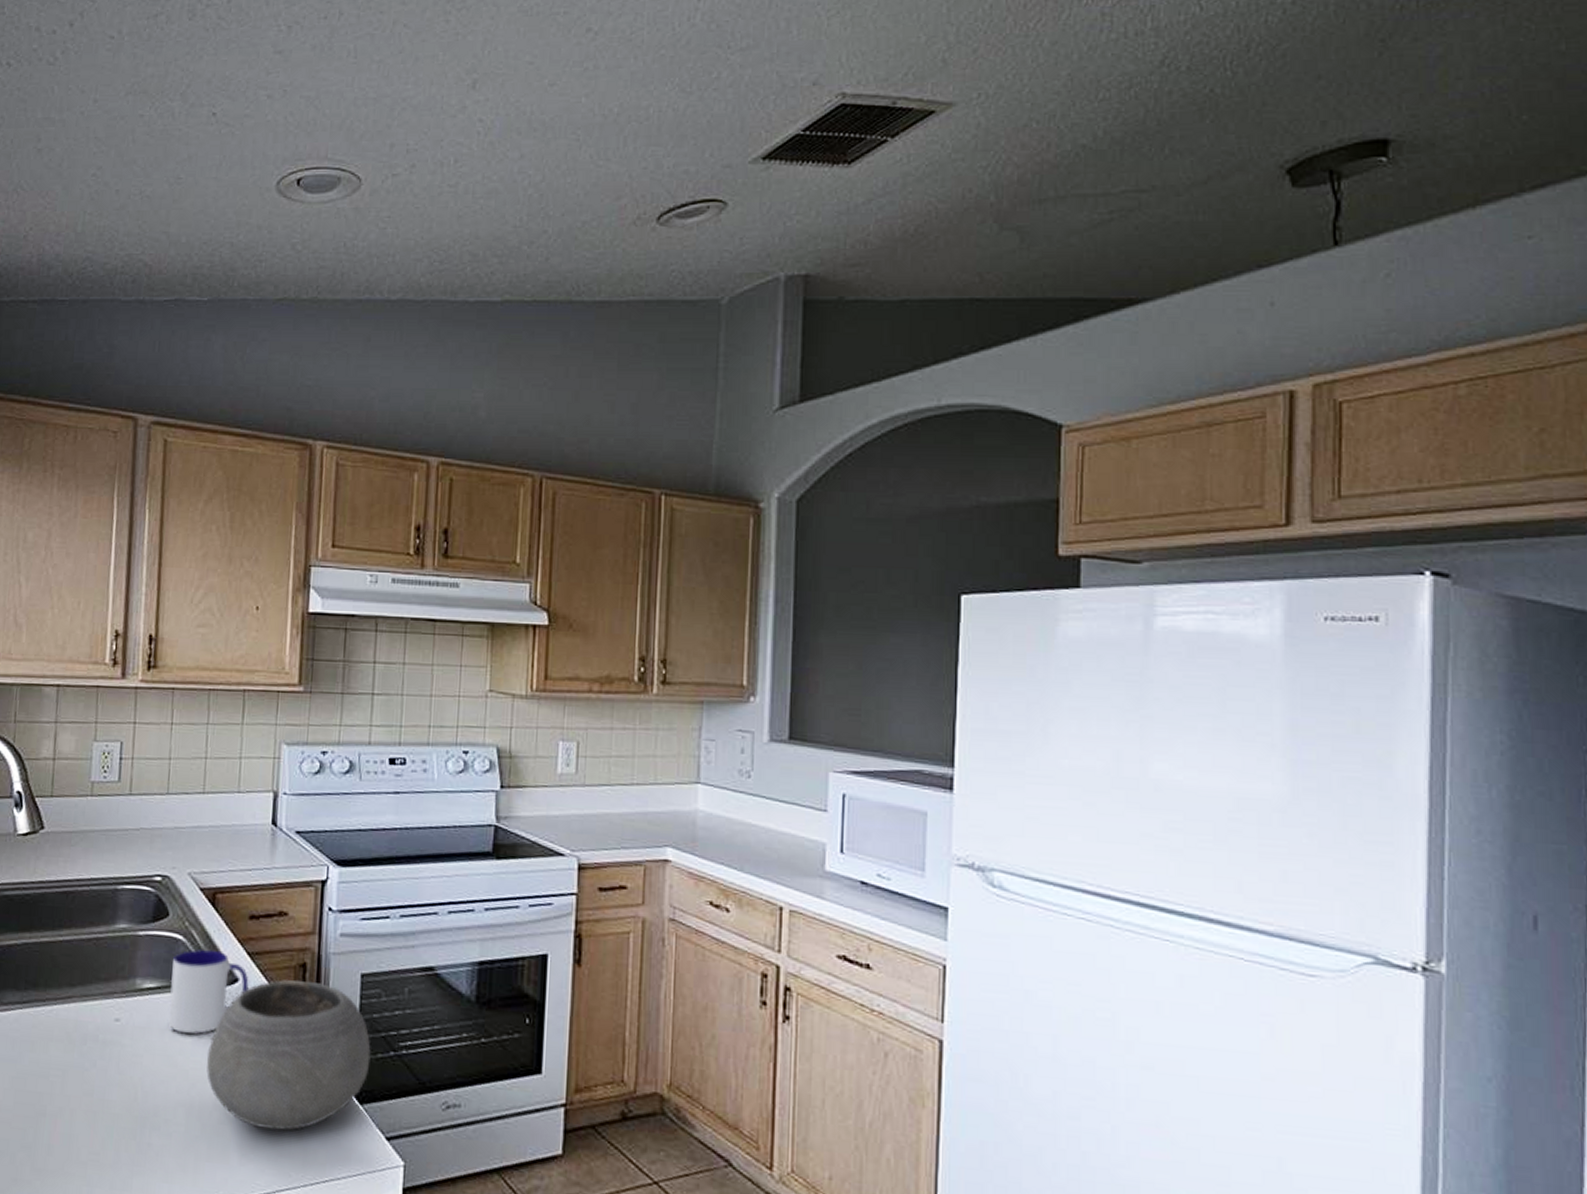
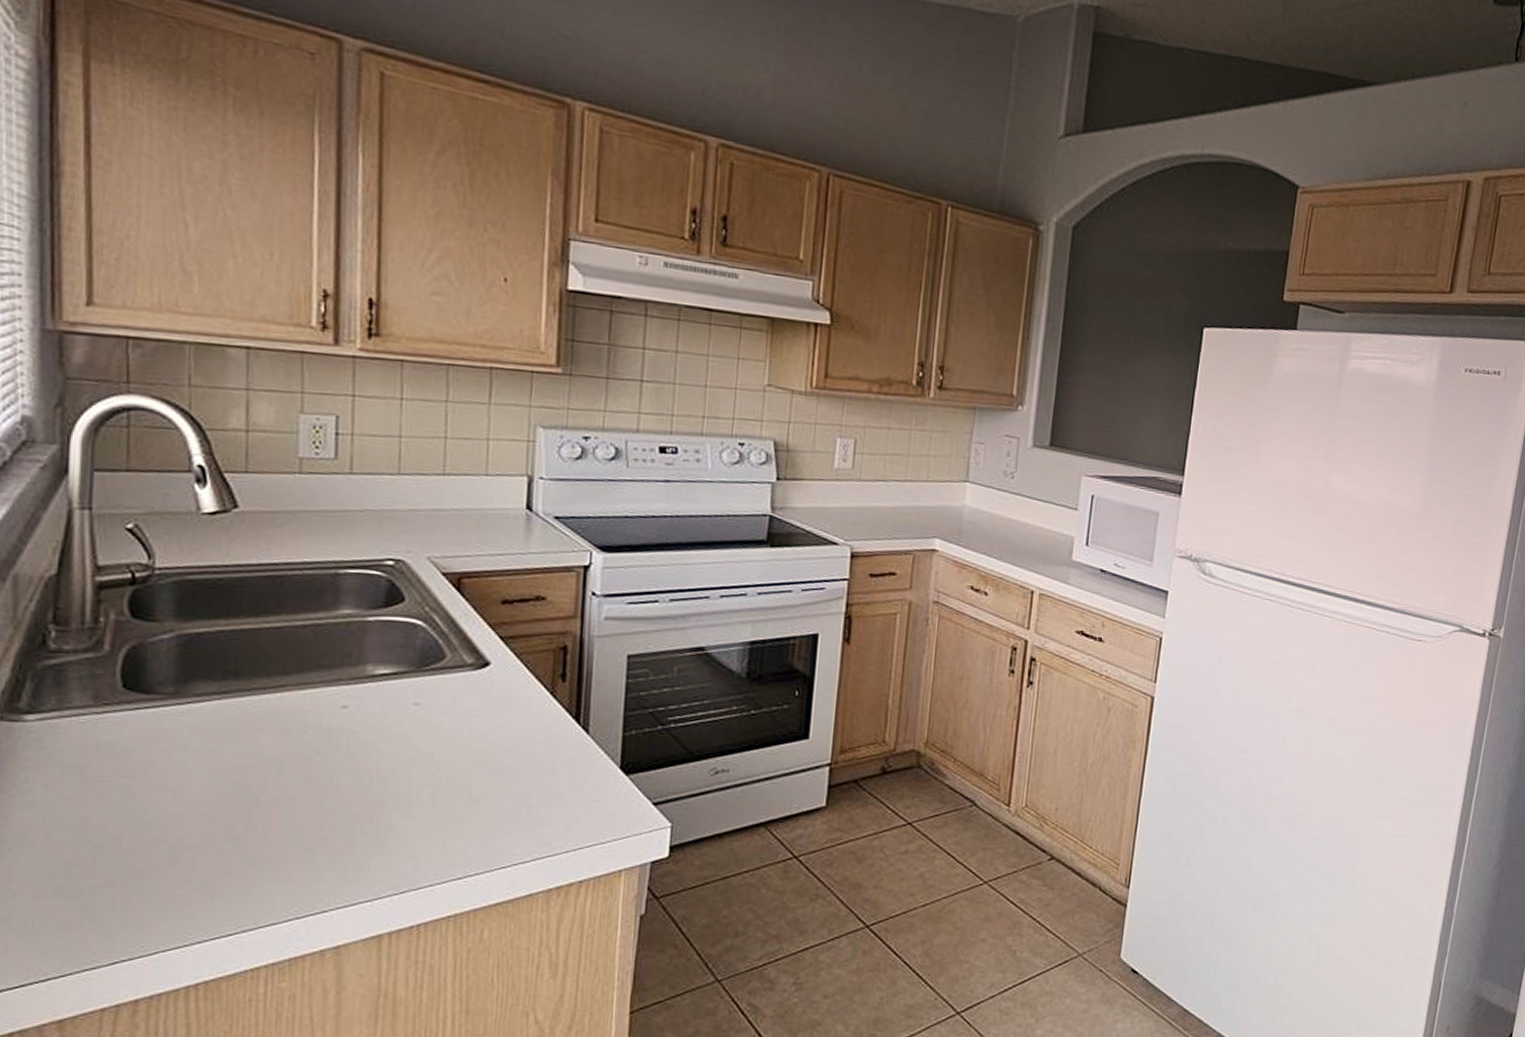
mug: present [168,949,249,1034] -> none [407,634,502,717]
bowl: present [207,980,371,1131] -> none [455,662,638,804]

